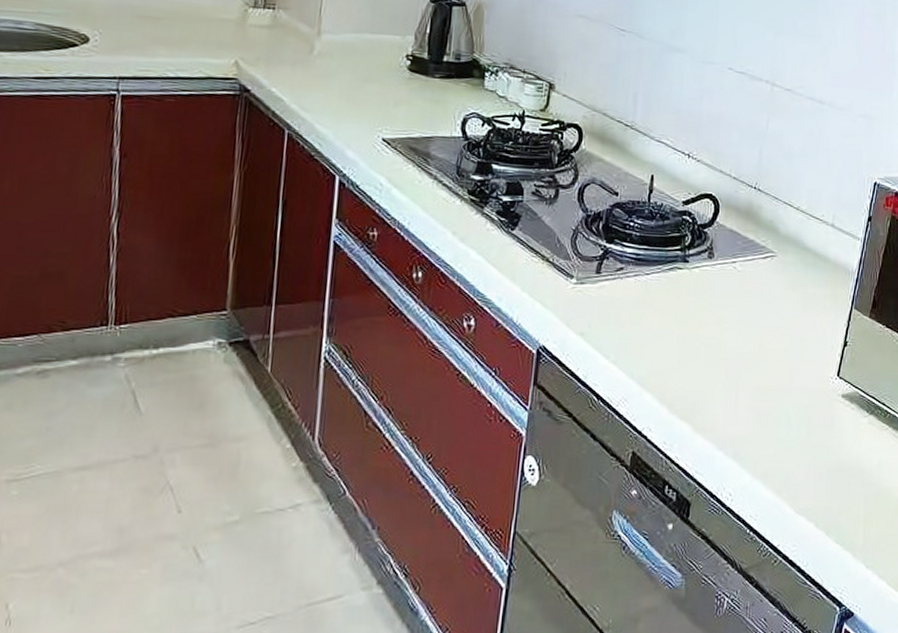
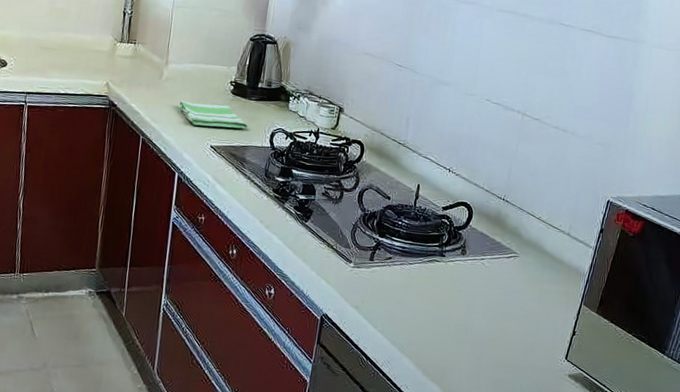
dish towel: none [337,81,432,115] -> present [178,101,249,129]

